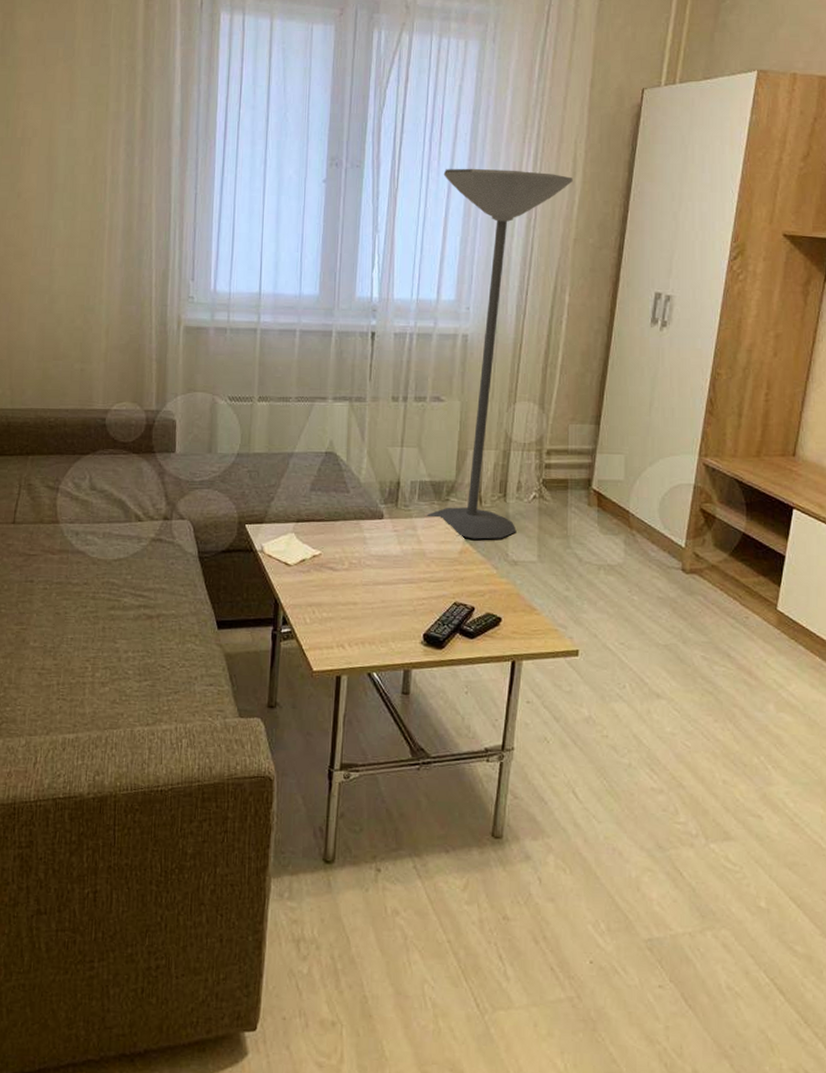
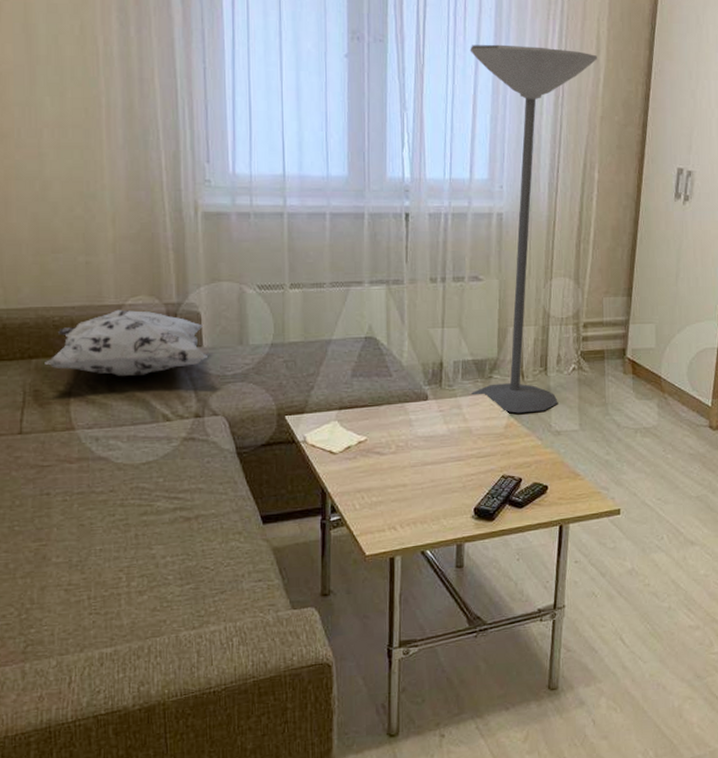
decorative pillow: none [39,414,179,477] -> present [45,309,207,377]

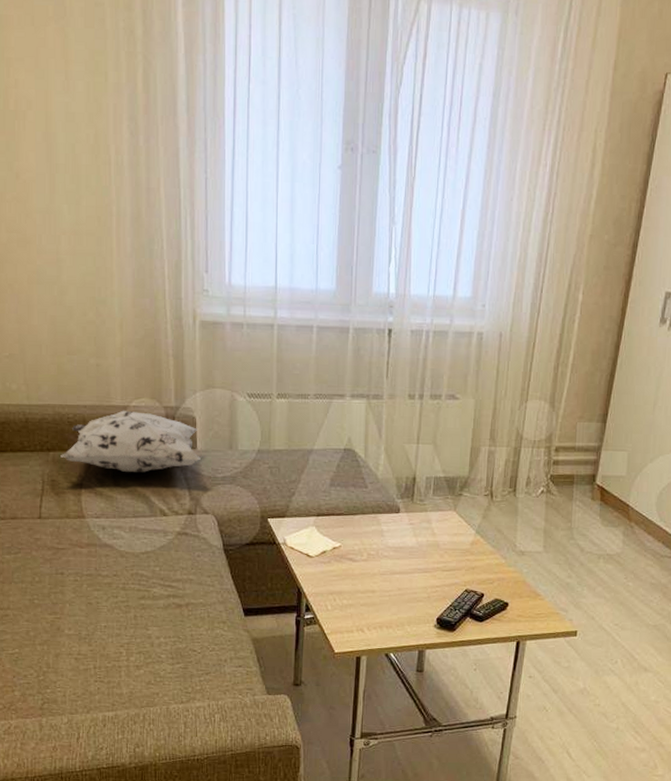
floor lamp: present [470,44,597,414] -> none [441,156,592,532]

